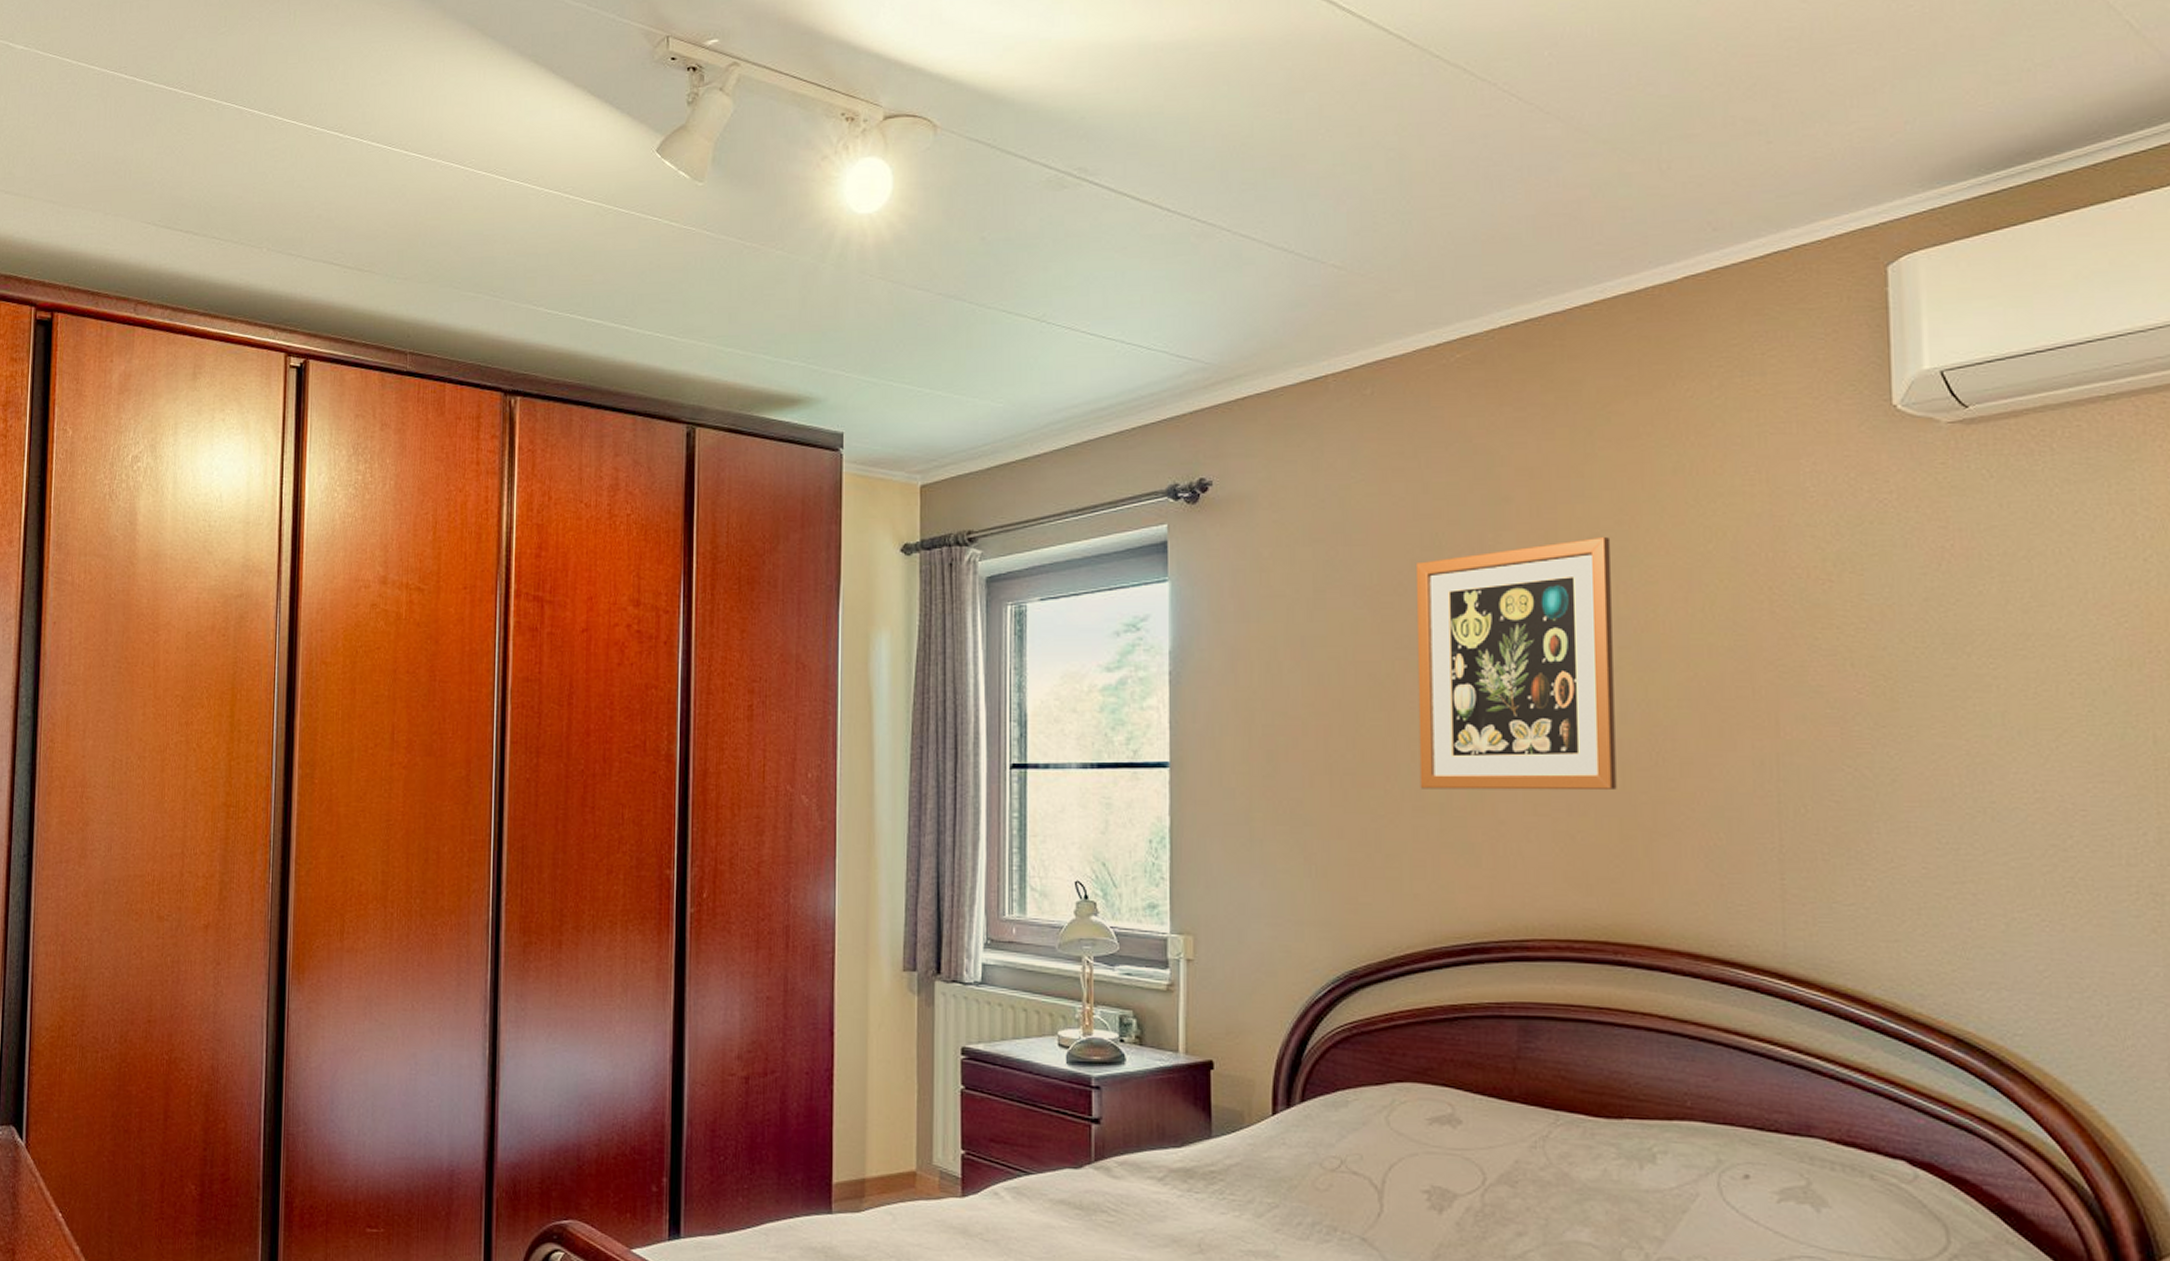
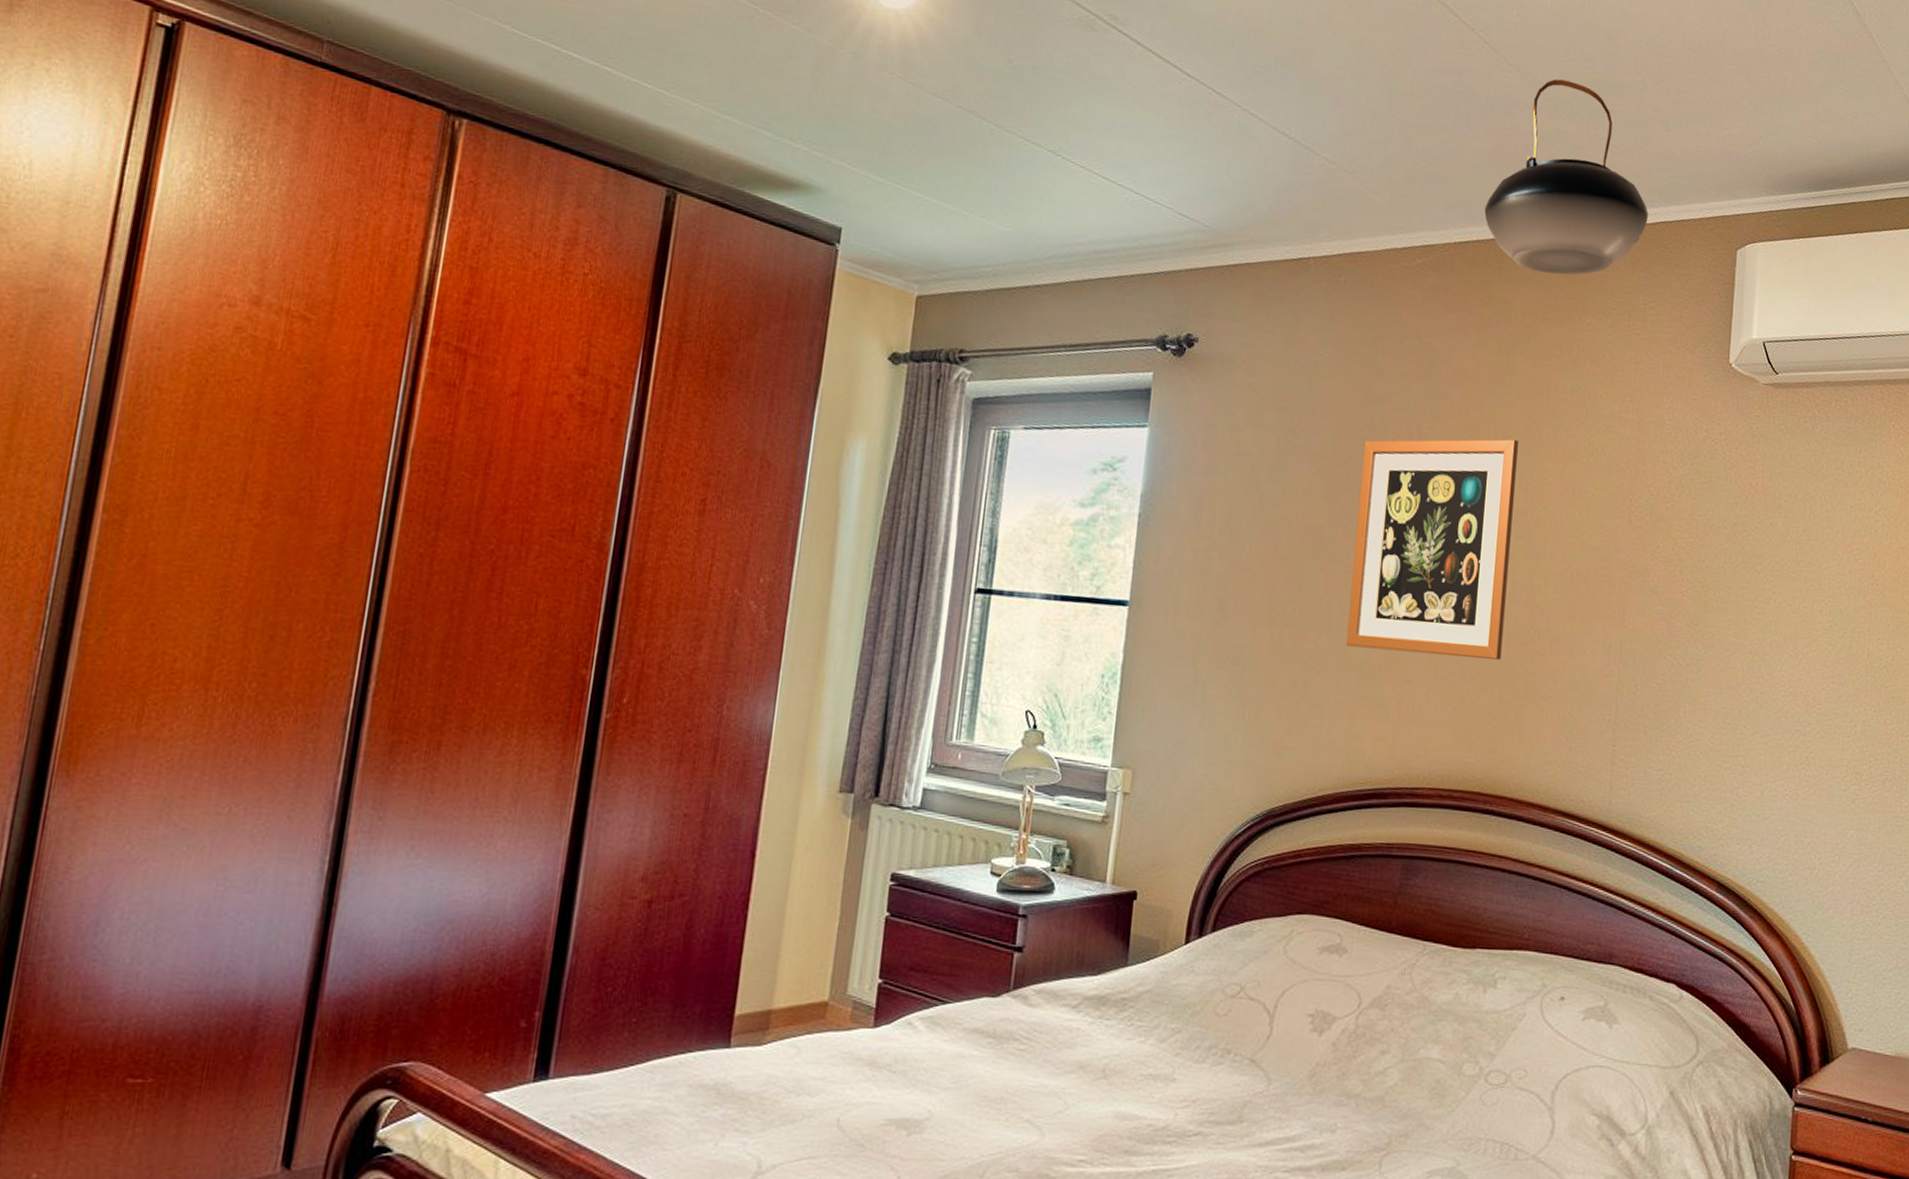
pendant light: none [1534,114,1754,342] -> present [1484,79,1648,275]

